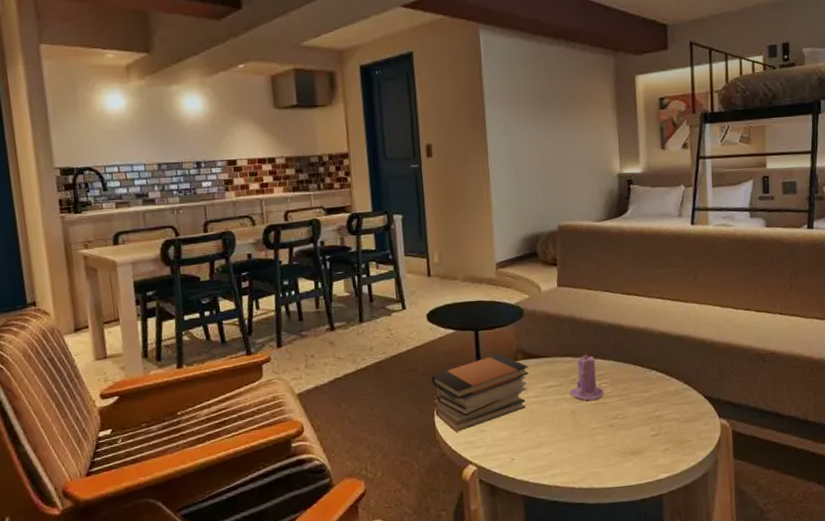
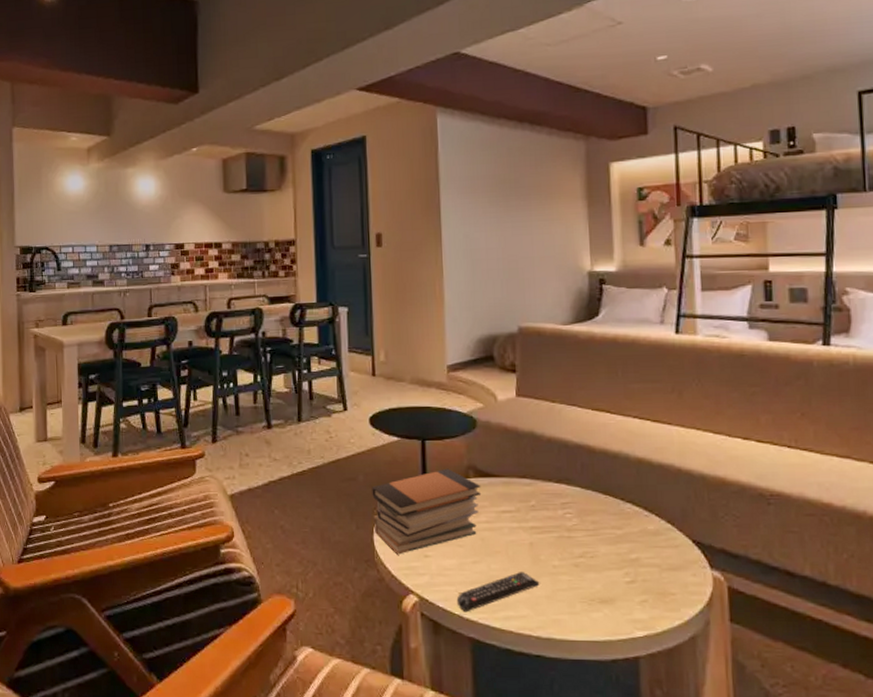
remote control: none [510,436,581,475] -> present [456,572,540,613]
candle: present [569,352,604,401] -> none [527,474,568,533]

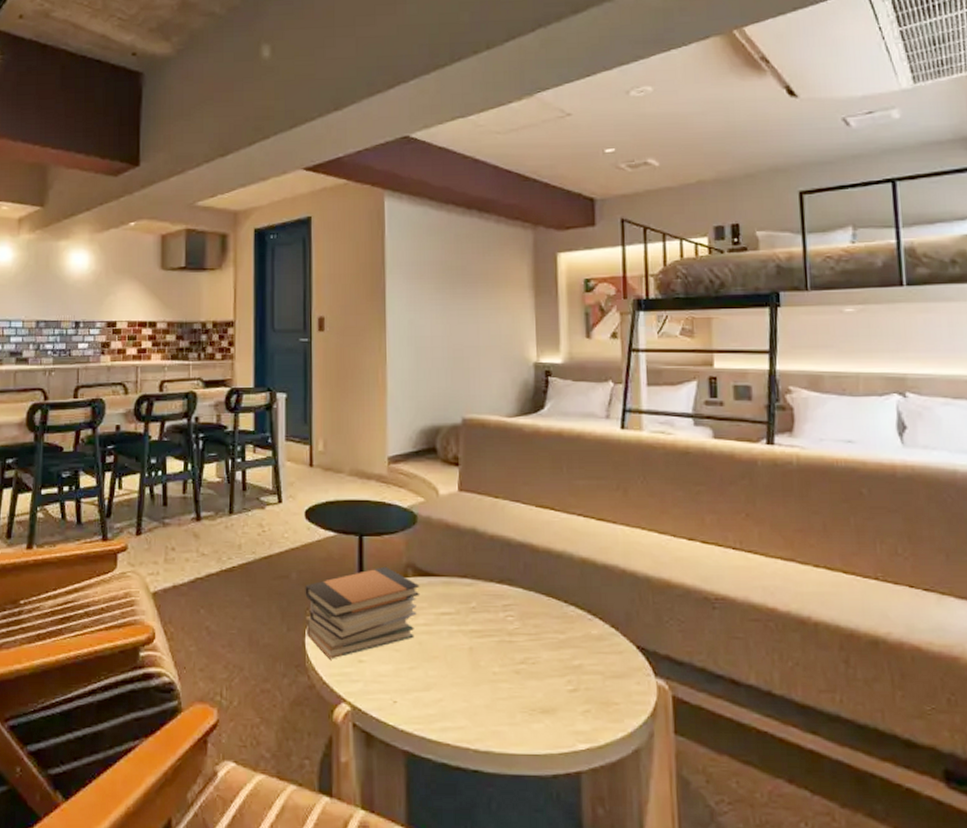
remote control: present [456,572,540,613] -> none [391,679,479,723]

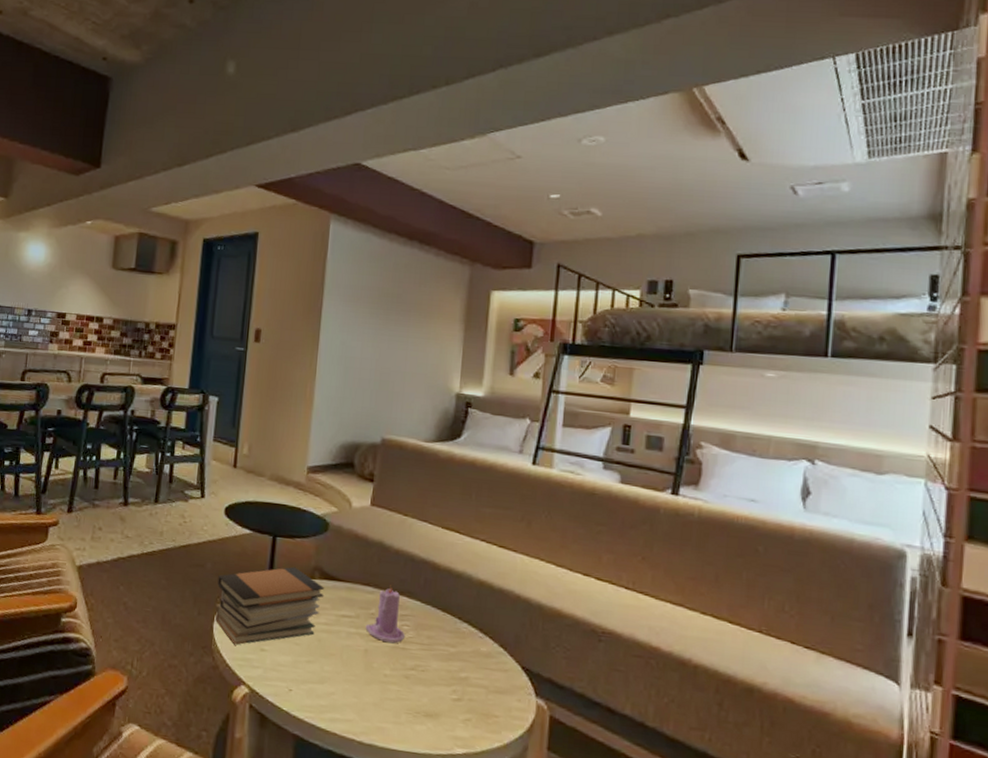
candle: none [467,574,510,638] -> present [365,585,405,644]

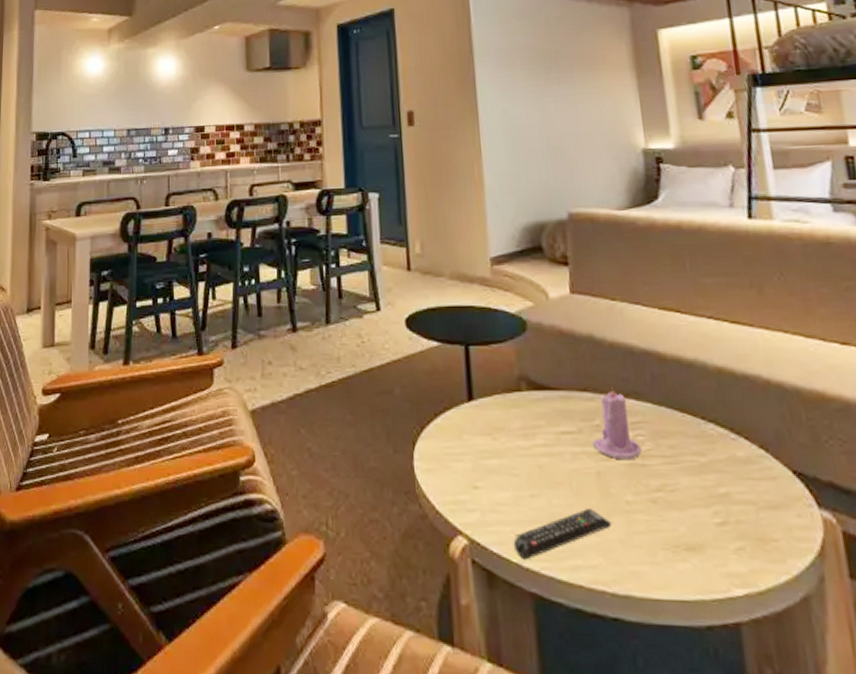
book stack: present [215,566,325,645] -> none [410,379,537,485]
remote control: none [286,676,369,710] -> present [513,509,612,560]

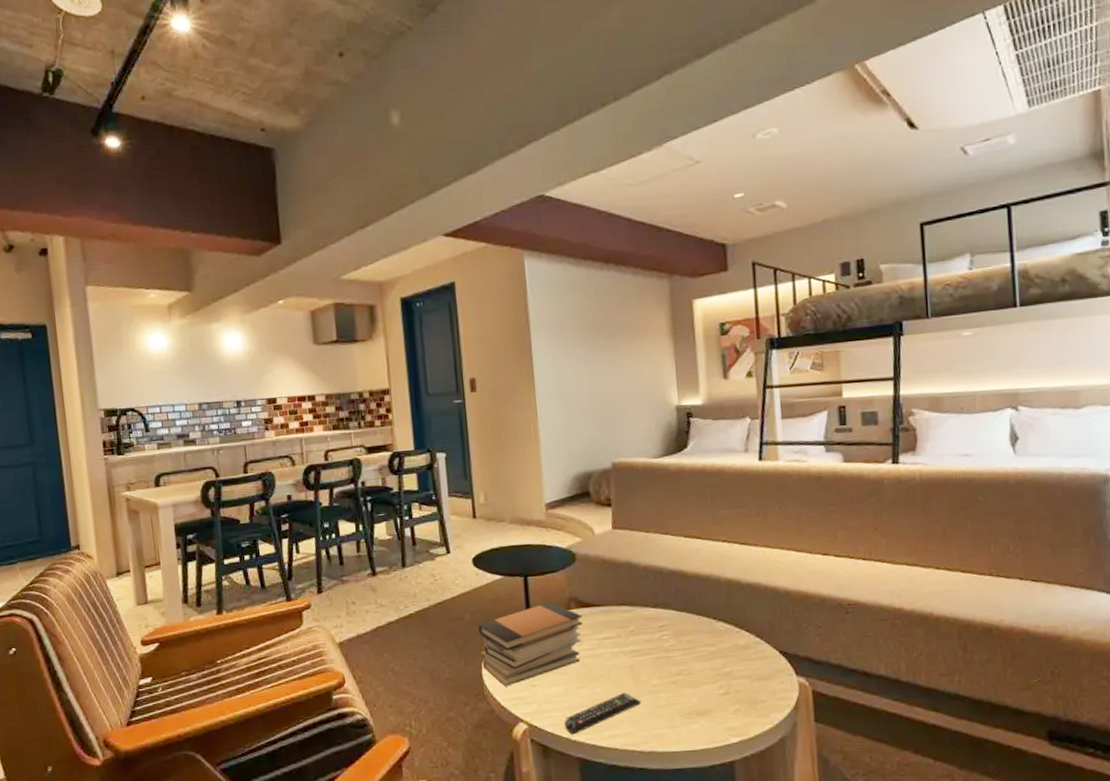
book stack: none [410,379,537,485] -> present [478,601,584,687]
candle: present [592,387,641,460] -> none [627,600,666,655]

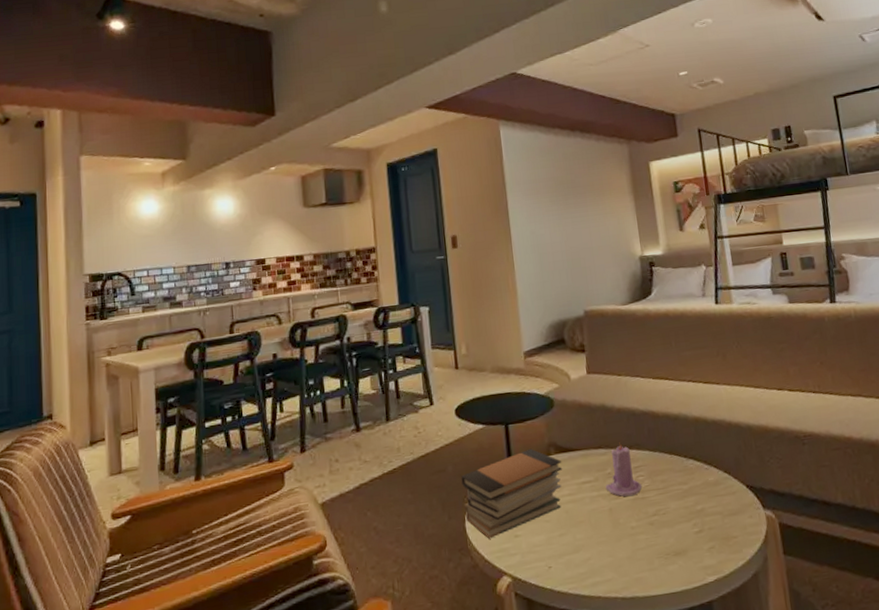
remote control: present [564,693,642,735] -> none [547,537,621,585]
candle: none [627,600,666,655] -> present [605,442,642,497]

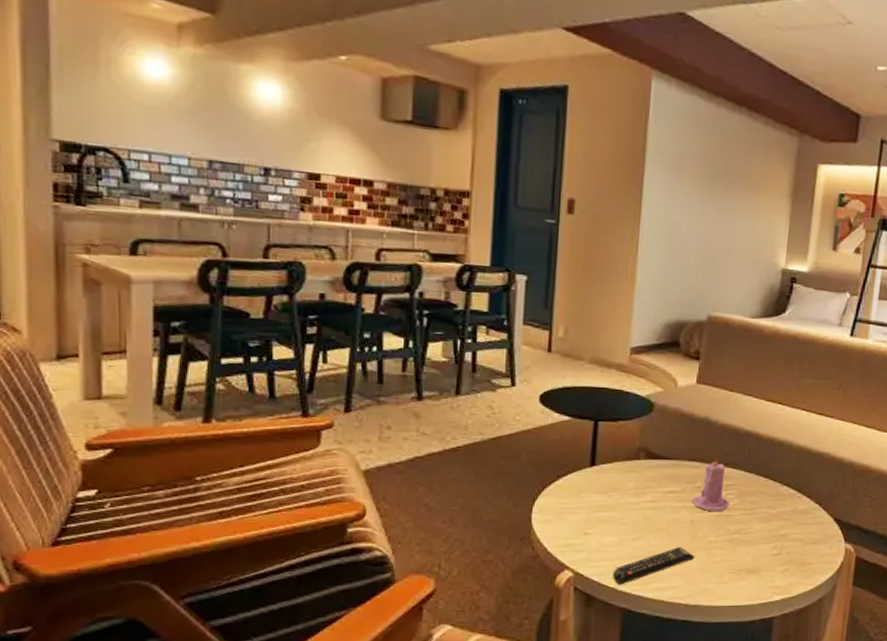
book stack: present [461,448,563,539] -> none [533,449,651,533]
remote control: none [547,537,621,585] -> present [612,547,695,585]

